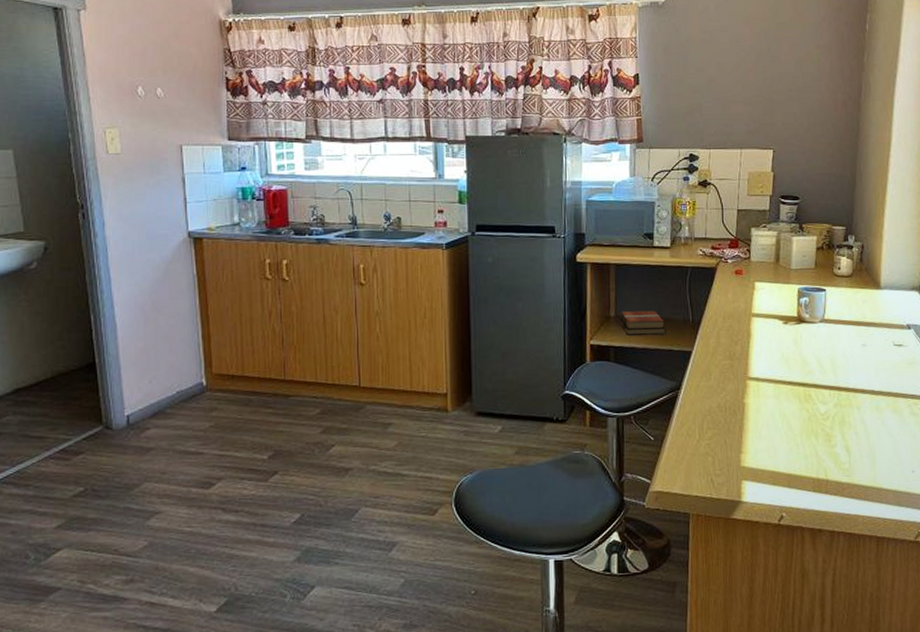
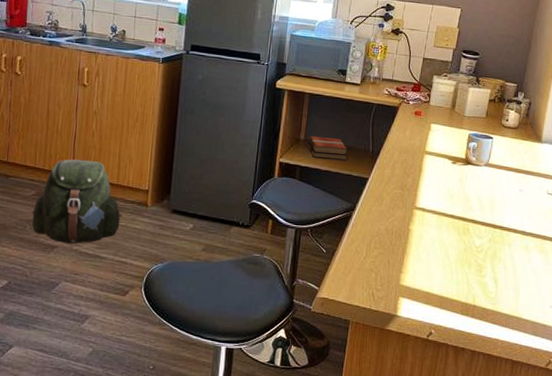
backpack: none [319,368,421,464] -> present [32,159,122,244]

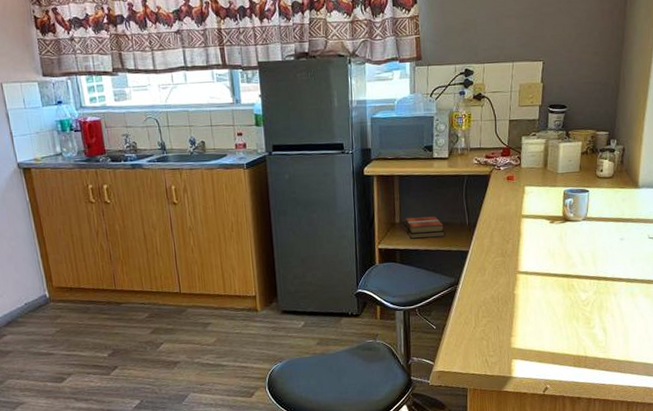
backpack: present [32,159,122,244] -> none [149,276,235,358]

